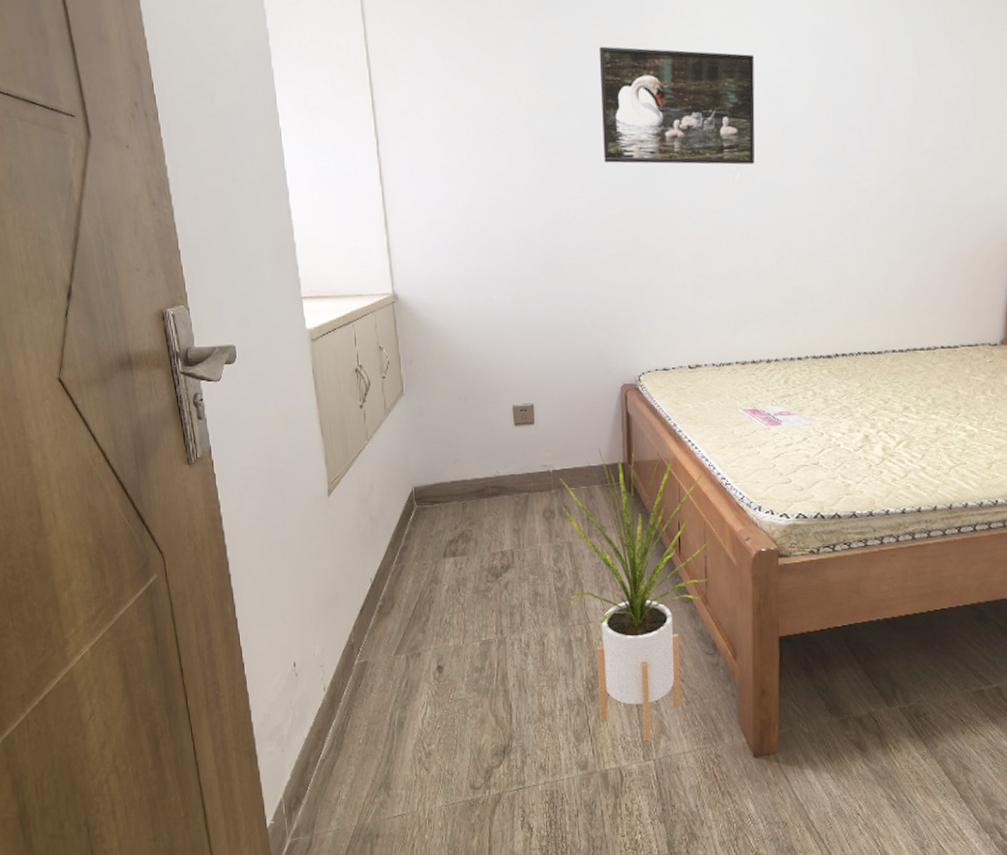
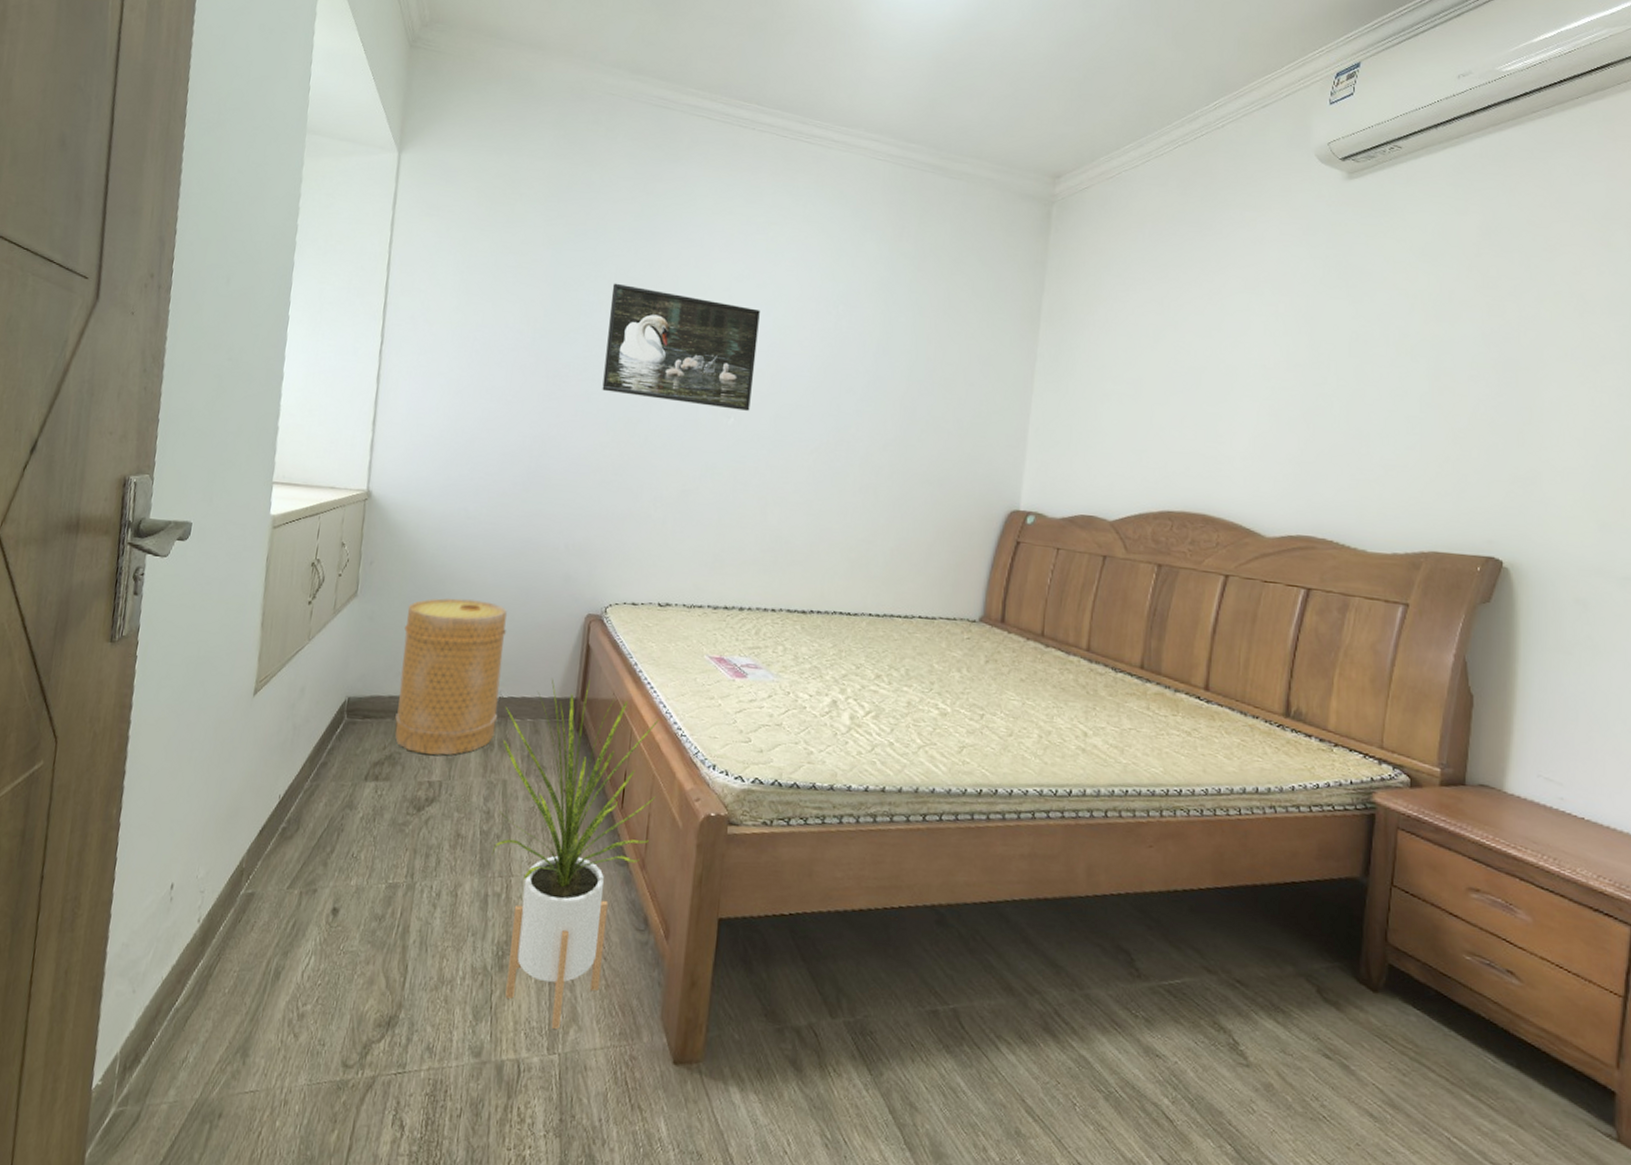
basket: none [453,384,554,528] -> present [394,598,507,756]

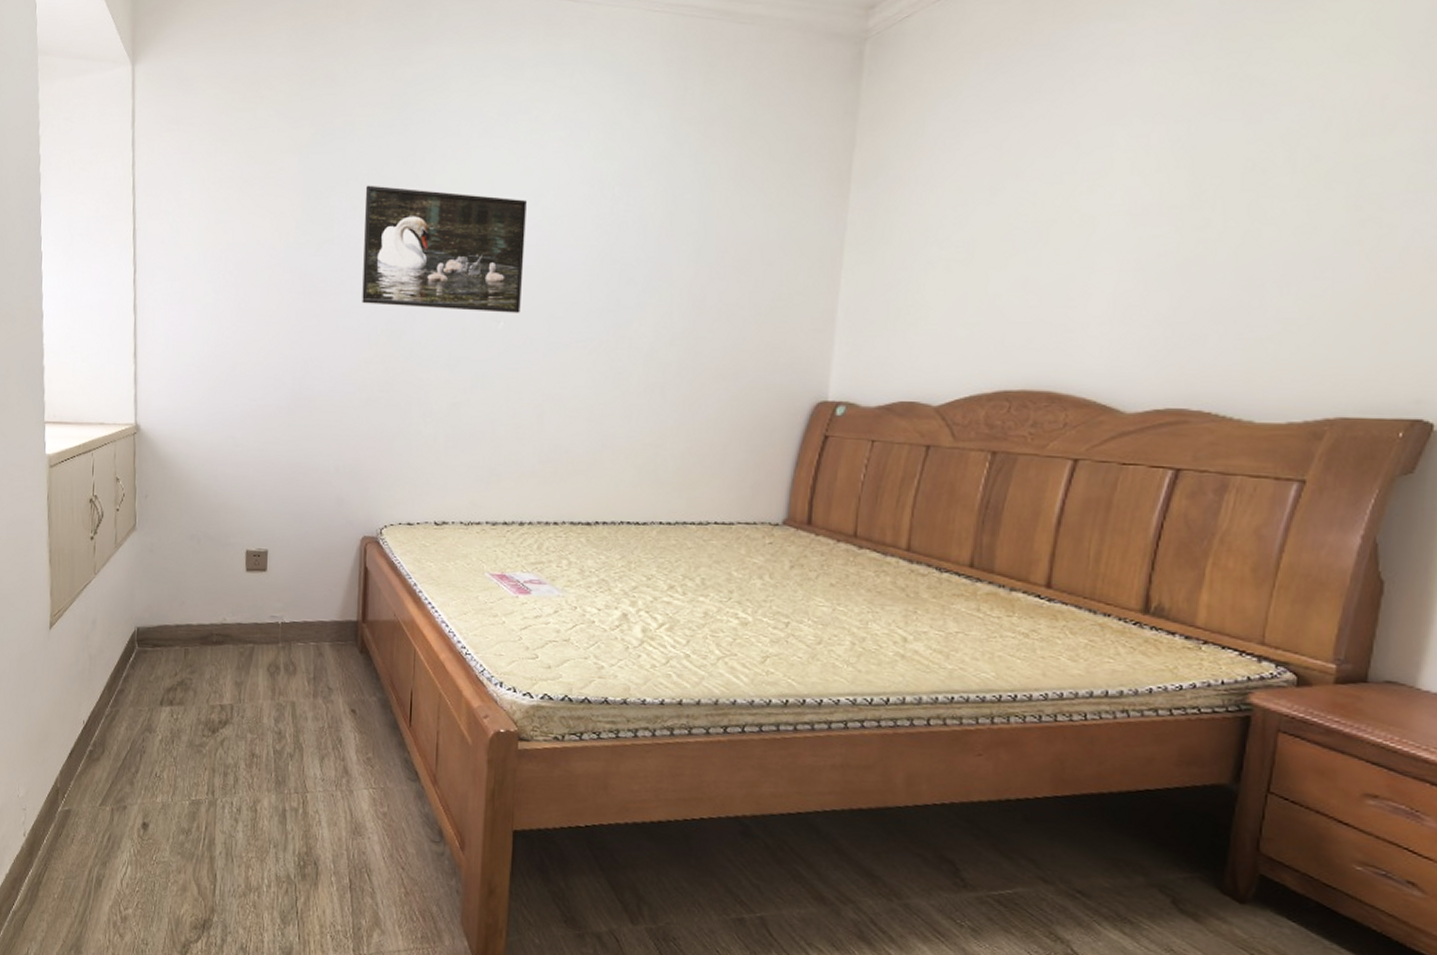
basket: present [394,598,507,756] -> none [183,527,283,680]
house plant: present [491,678,659,1029] -> none [286,601,443,932]

